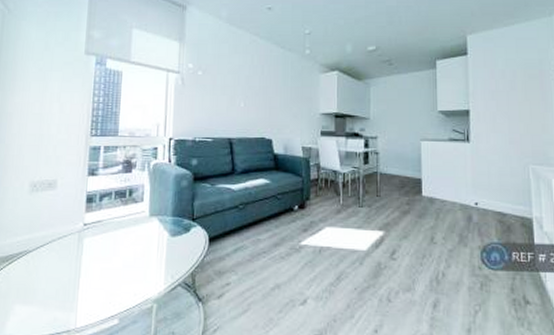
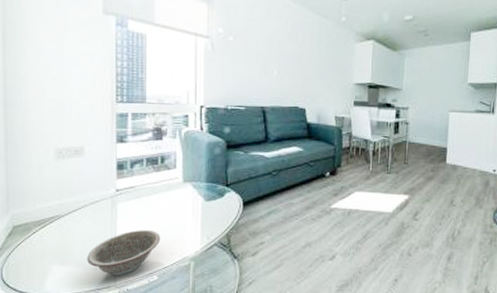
decorative bowl: none [49,266,125,319] -> present [87,229,161,276]

